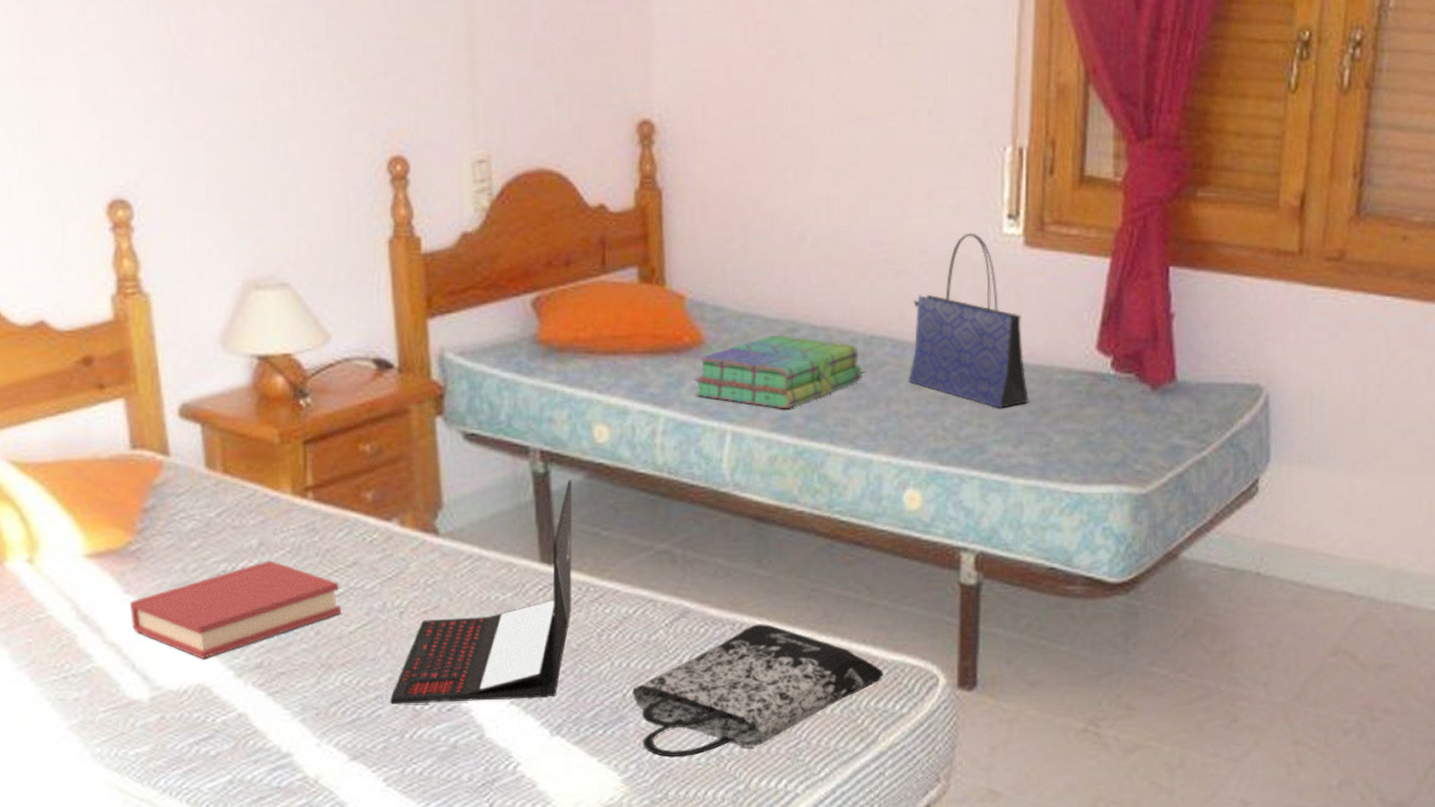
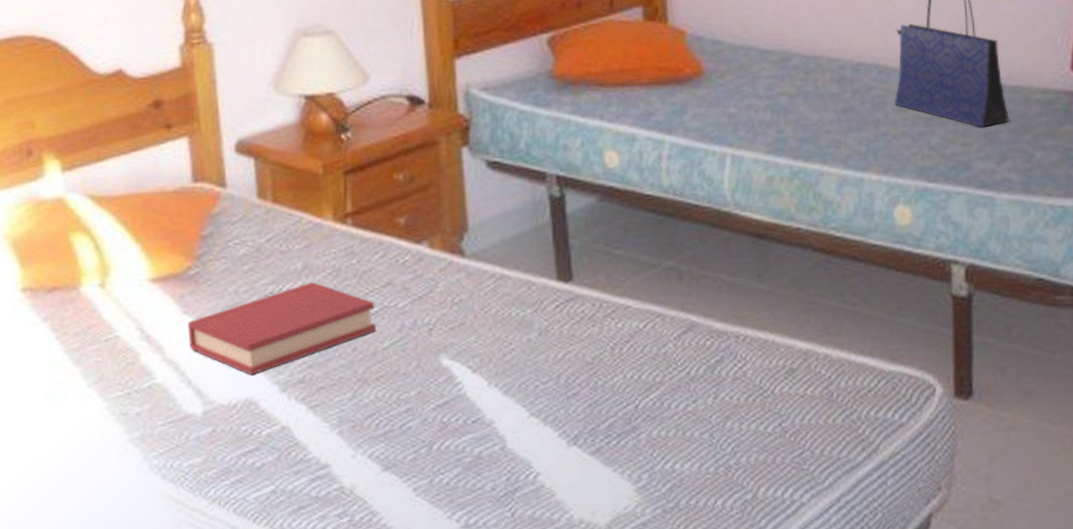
laptop: present [390,480,573,704] -> none [420,203,587,417]
tote bag: present [632,624,884,758] -> none [644,336,882,467]
stack of books: present [694,334,863,409] -> none [696,64,852,133]

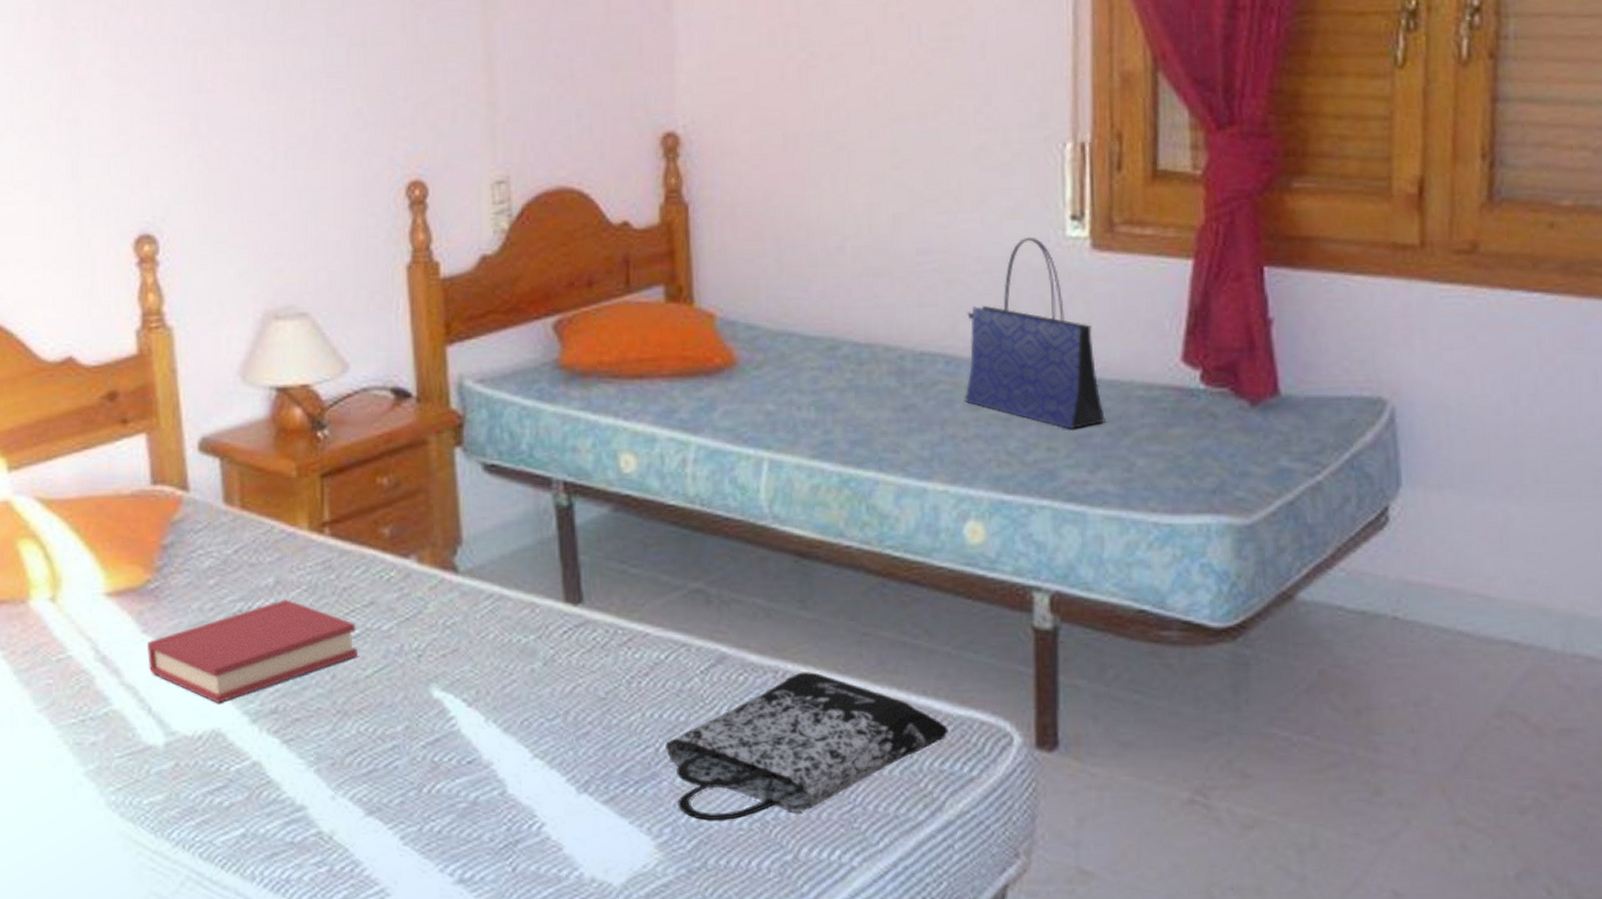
tote bag: none [644,336,882,467] -> present [665,672,948,821]

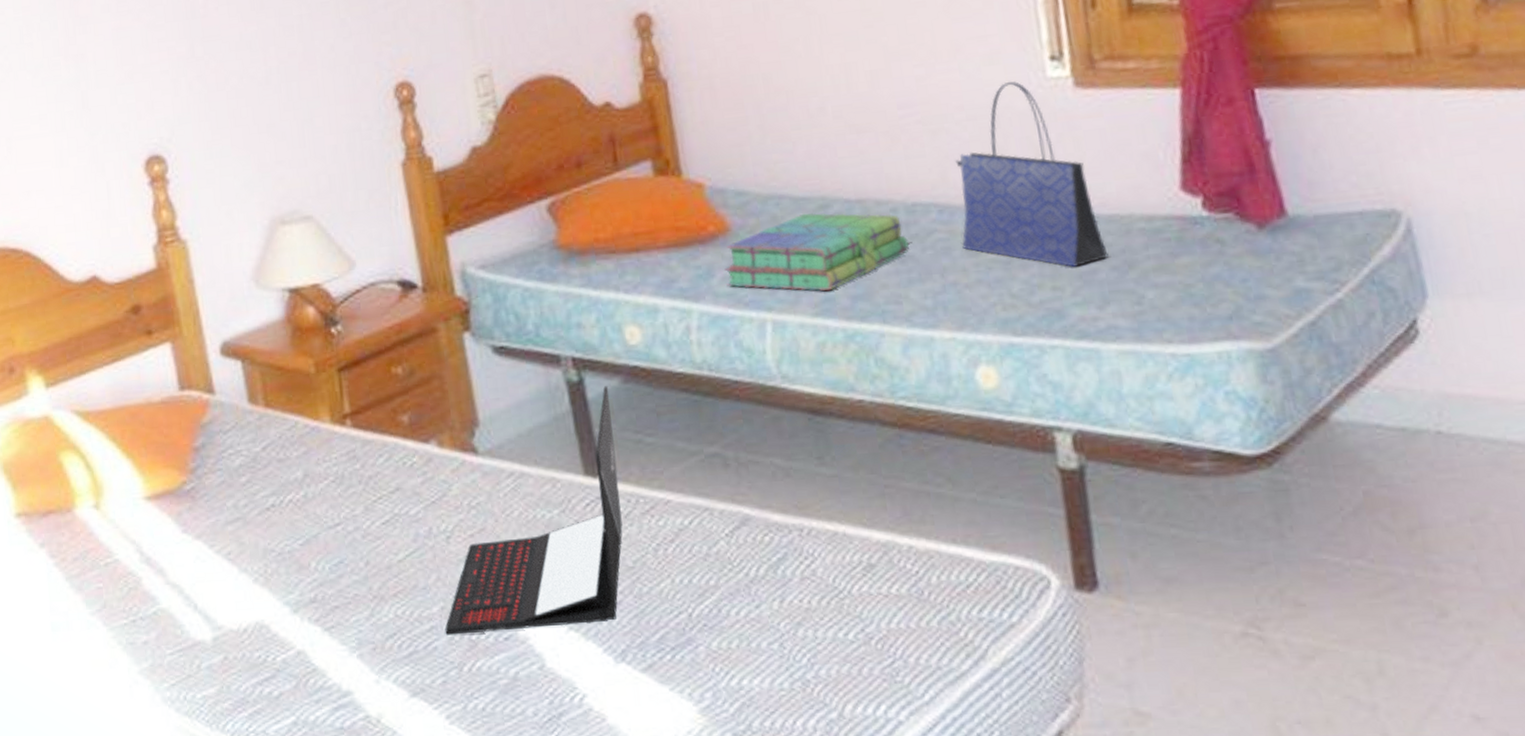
hardback book: present [148,600,357,703] -> none [188,491,388,596]
laptop: none [407,513,599,755] -> present [445,386,623,635]
tote bag: present [665,672,948,821] -> none [698,527,983,683]
stack of books: none [727,353,913,434] -> present [724,213,909,291]

